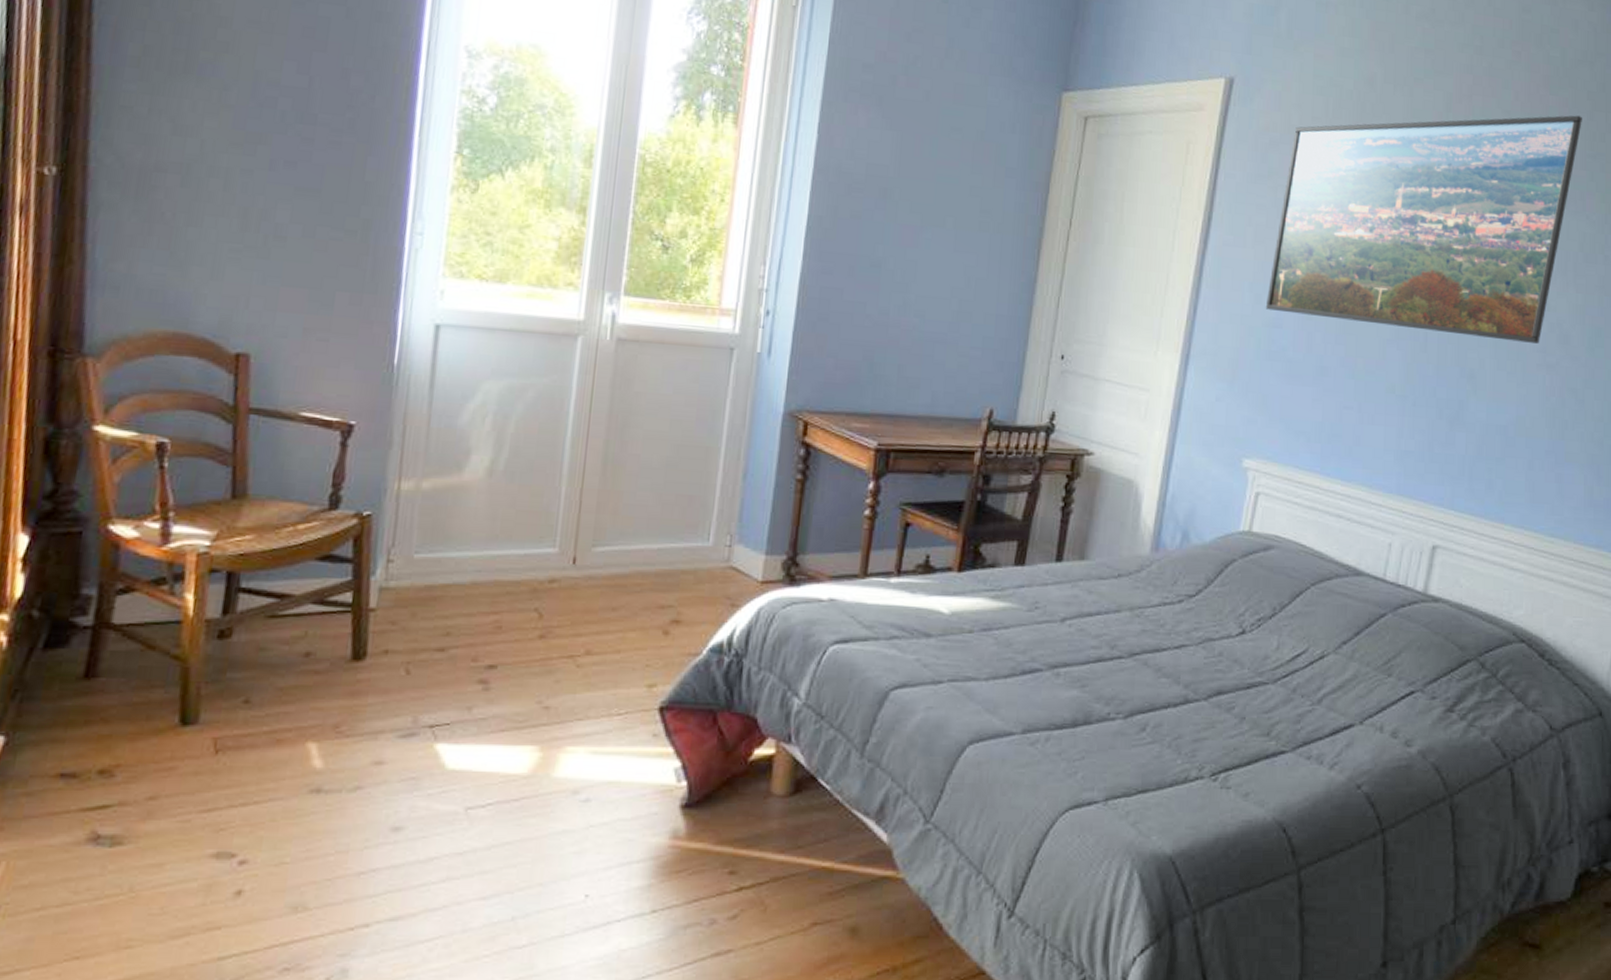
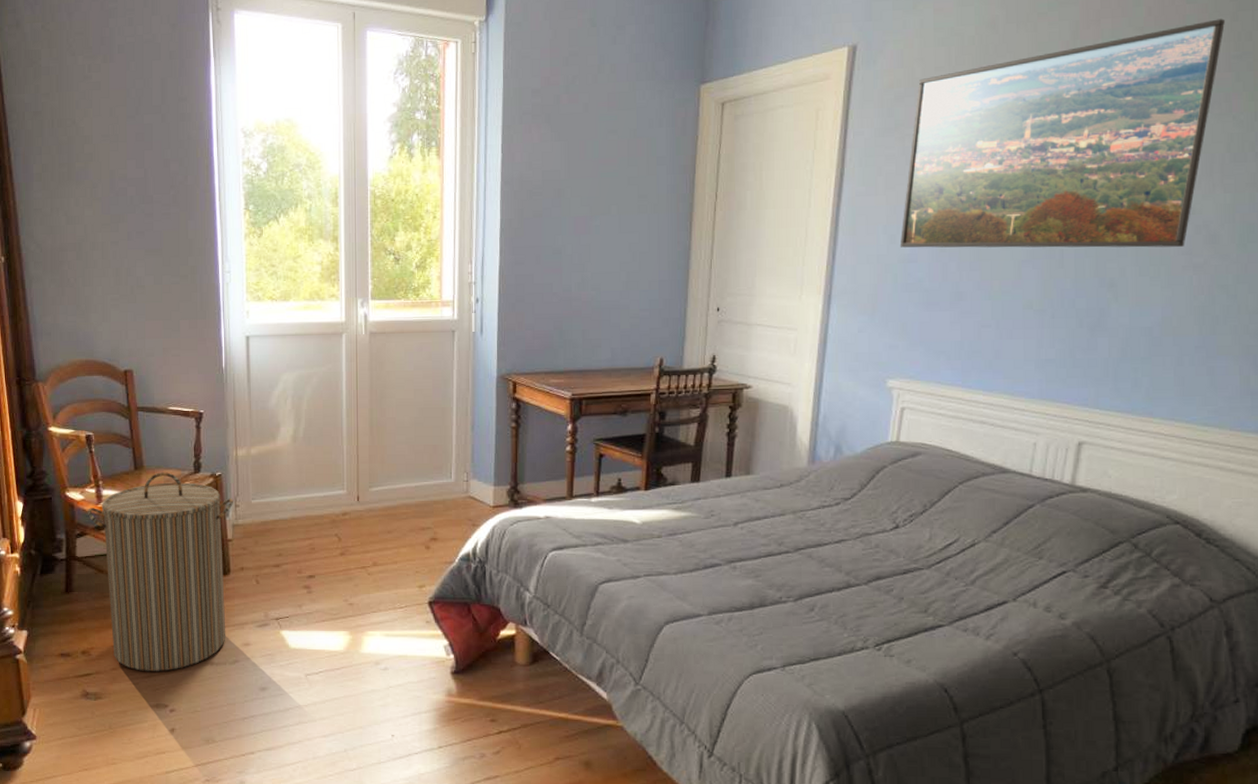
laundry hamper: none [141,505,387,802] -> present [87,472,234,671]

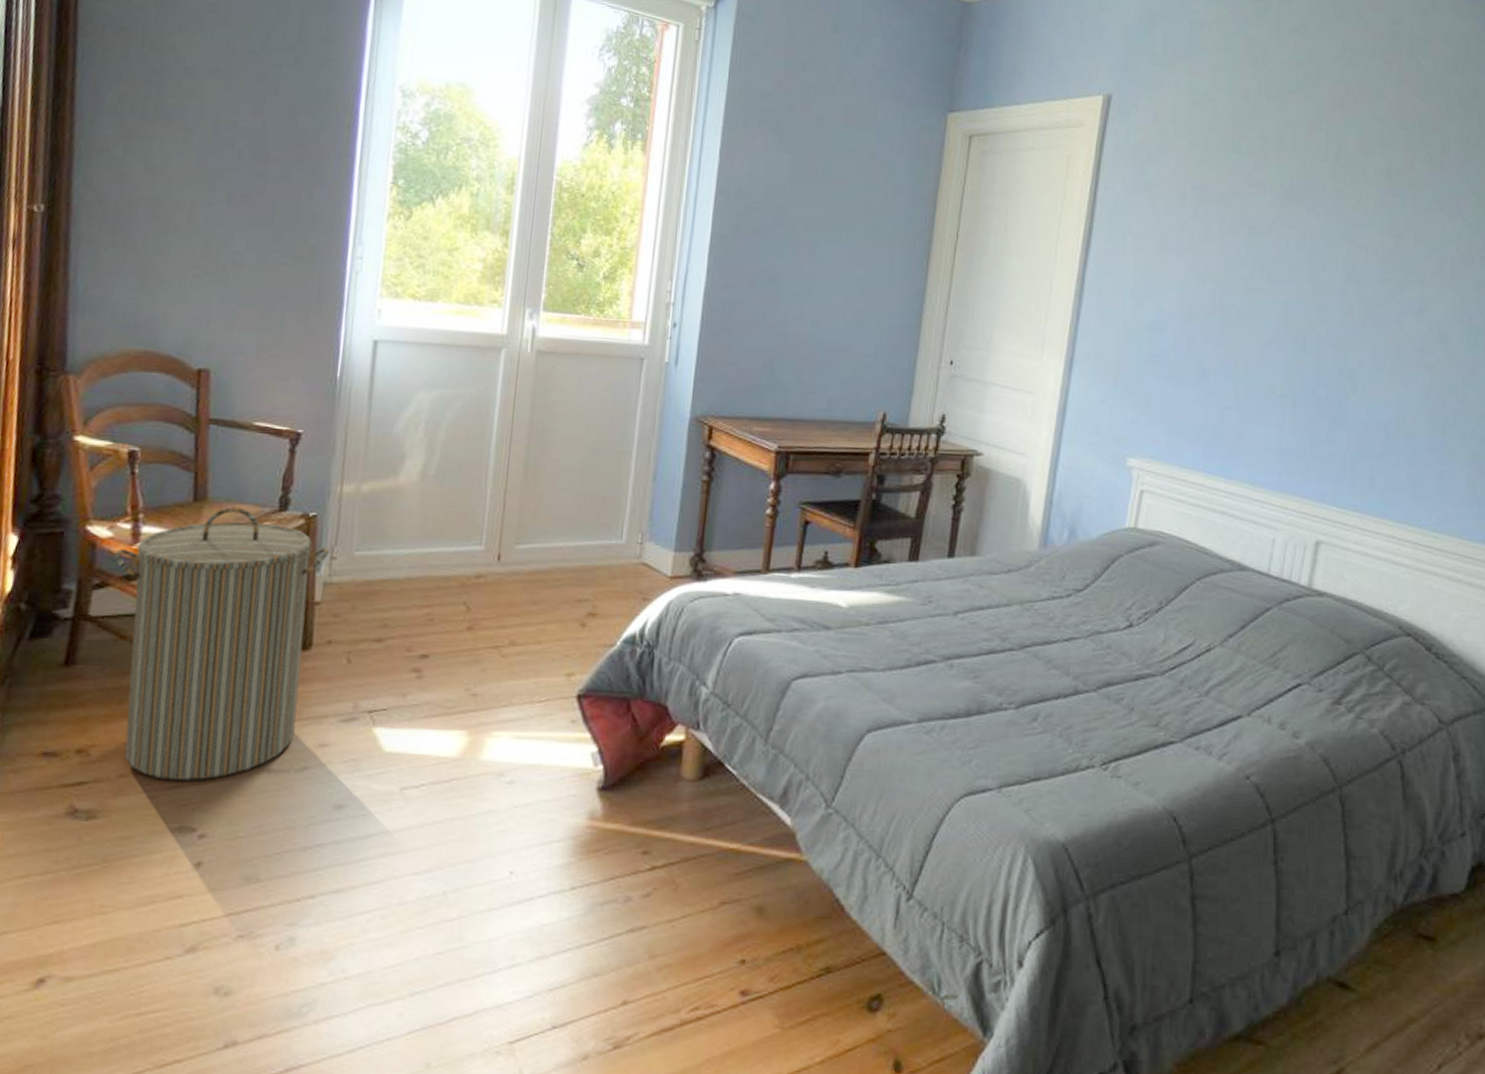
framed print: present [899,19,1225,248] -> none [1146,121,1455,343]

